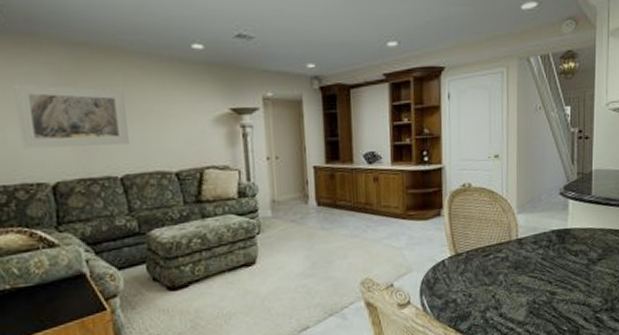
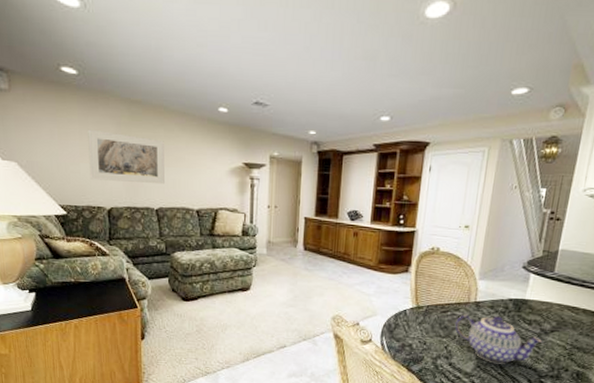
teapot: none [499,251,594,306] -> present [454,314,544,364]

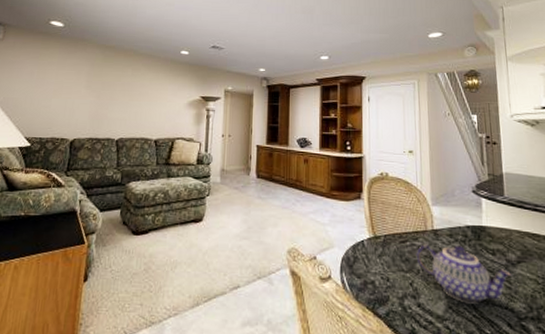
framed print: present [88,129,165,185] -> none [59,69,131,117]

